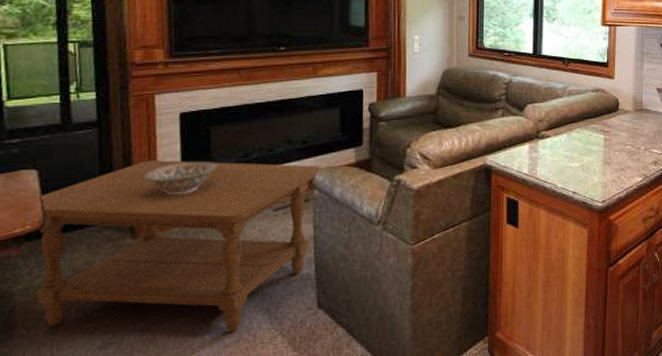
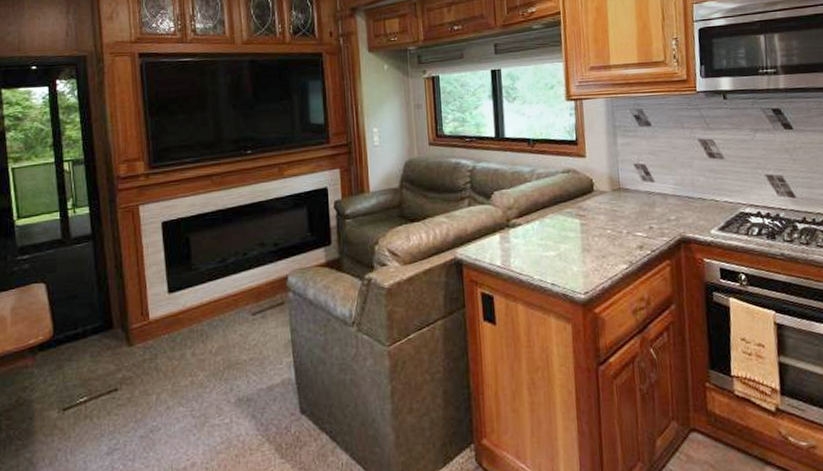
coffee table: present [36,160,321,334] -> none [48,267,294,440]
decorative bowl: present [144,162,216,195] -> none [135,268,197,303]

